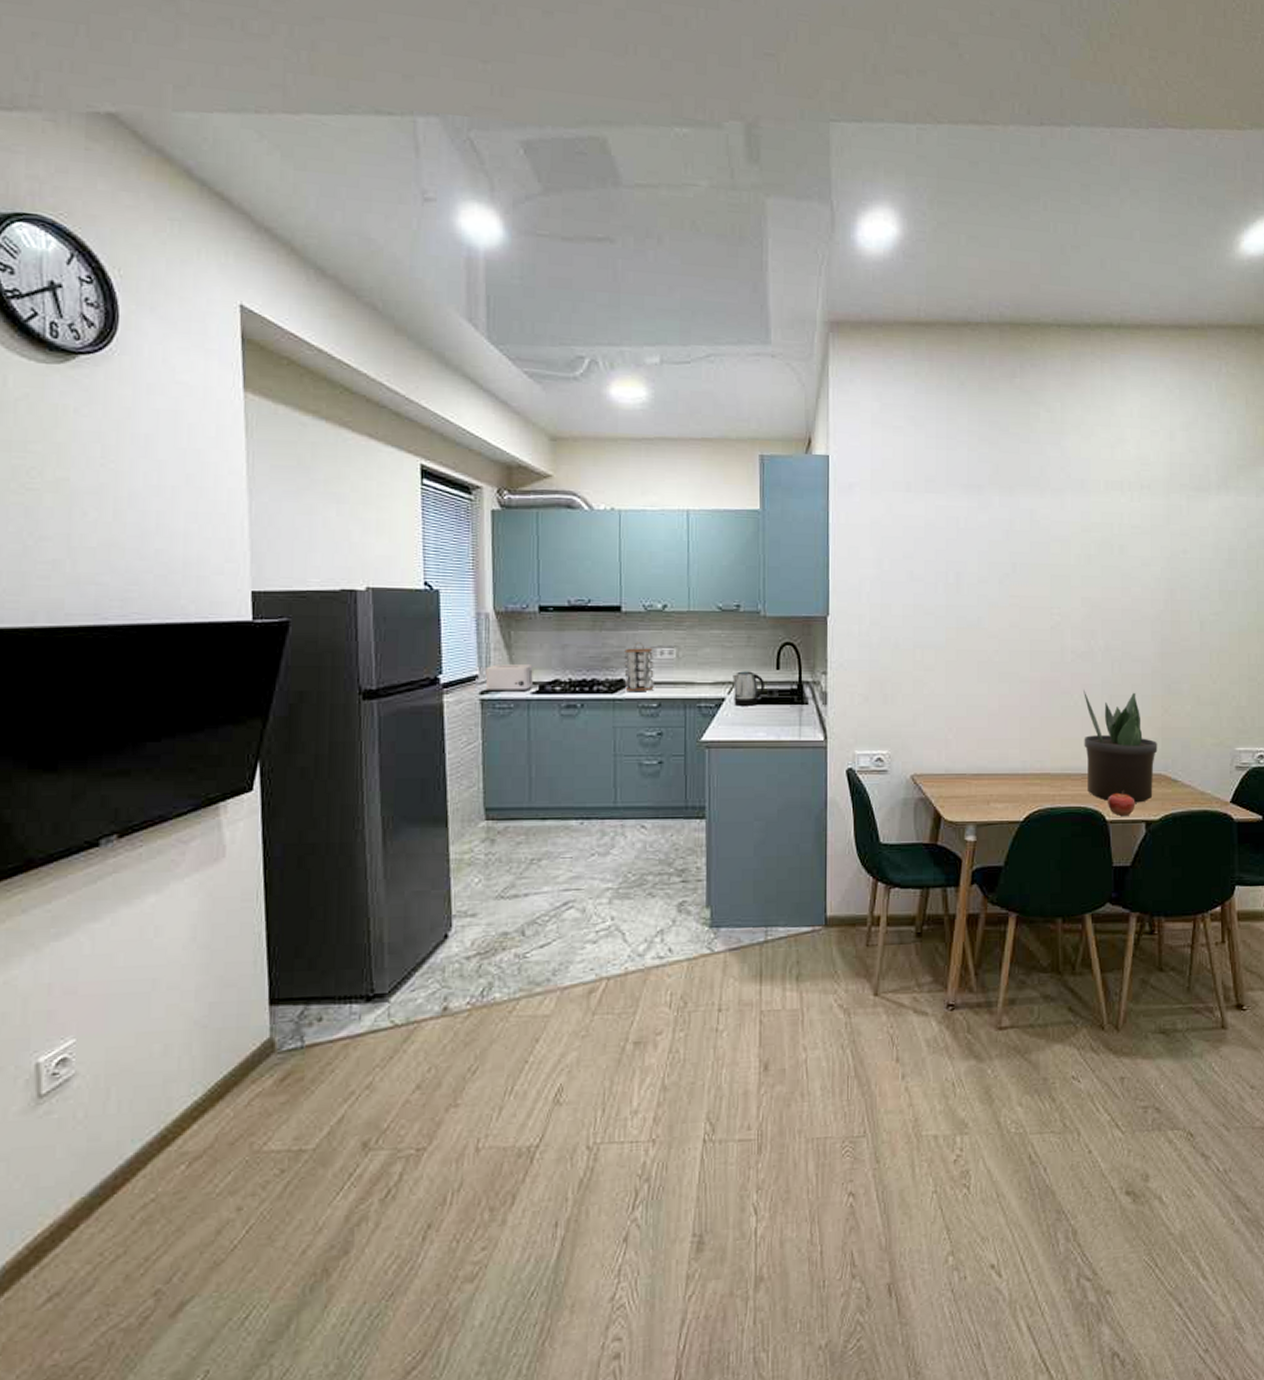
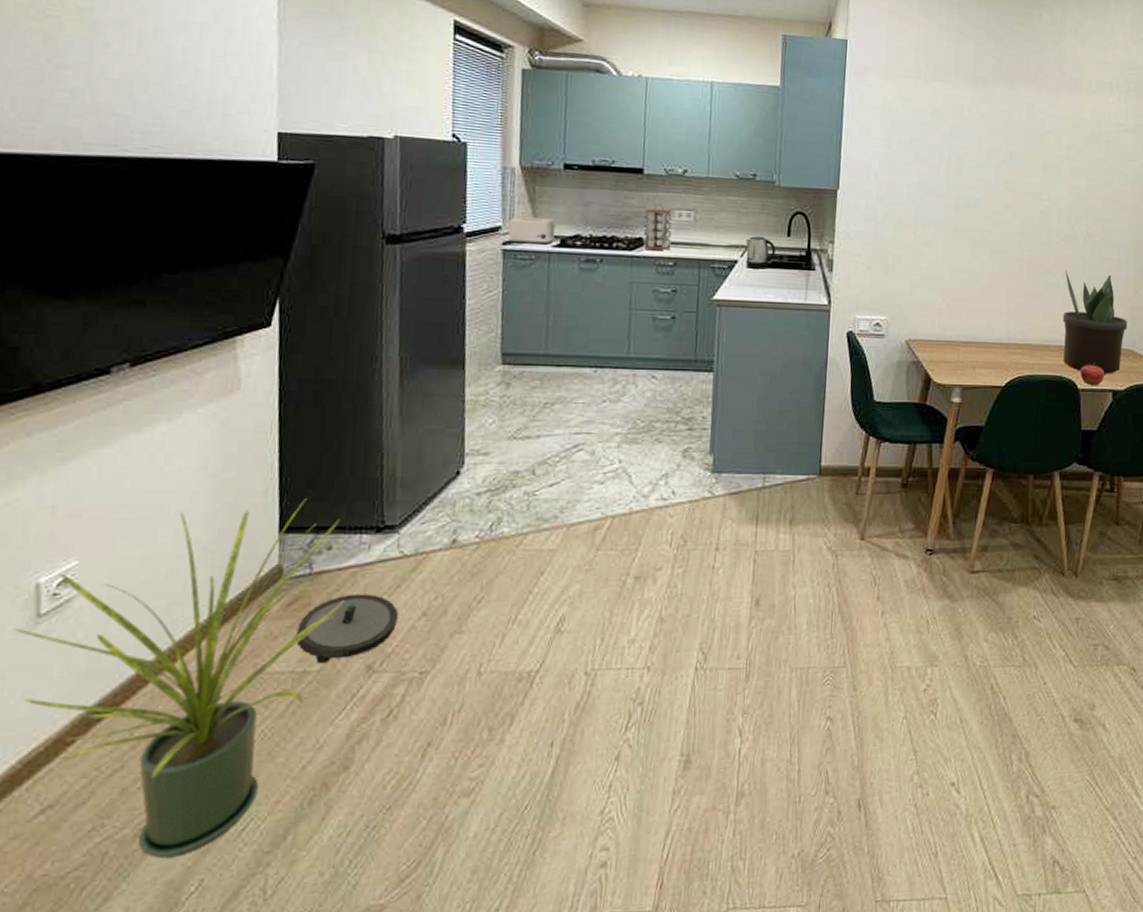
house plant: none [16,967,337,1349] -> present [14,497,344,859]
robot vacuum: none [287,1066,393,1142] -> present [293,593,399,664]

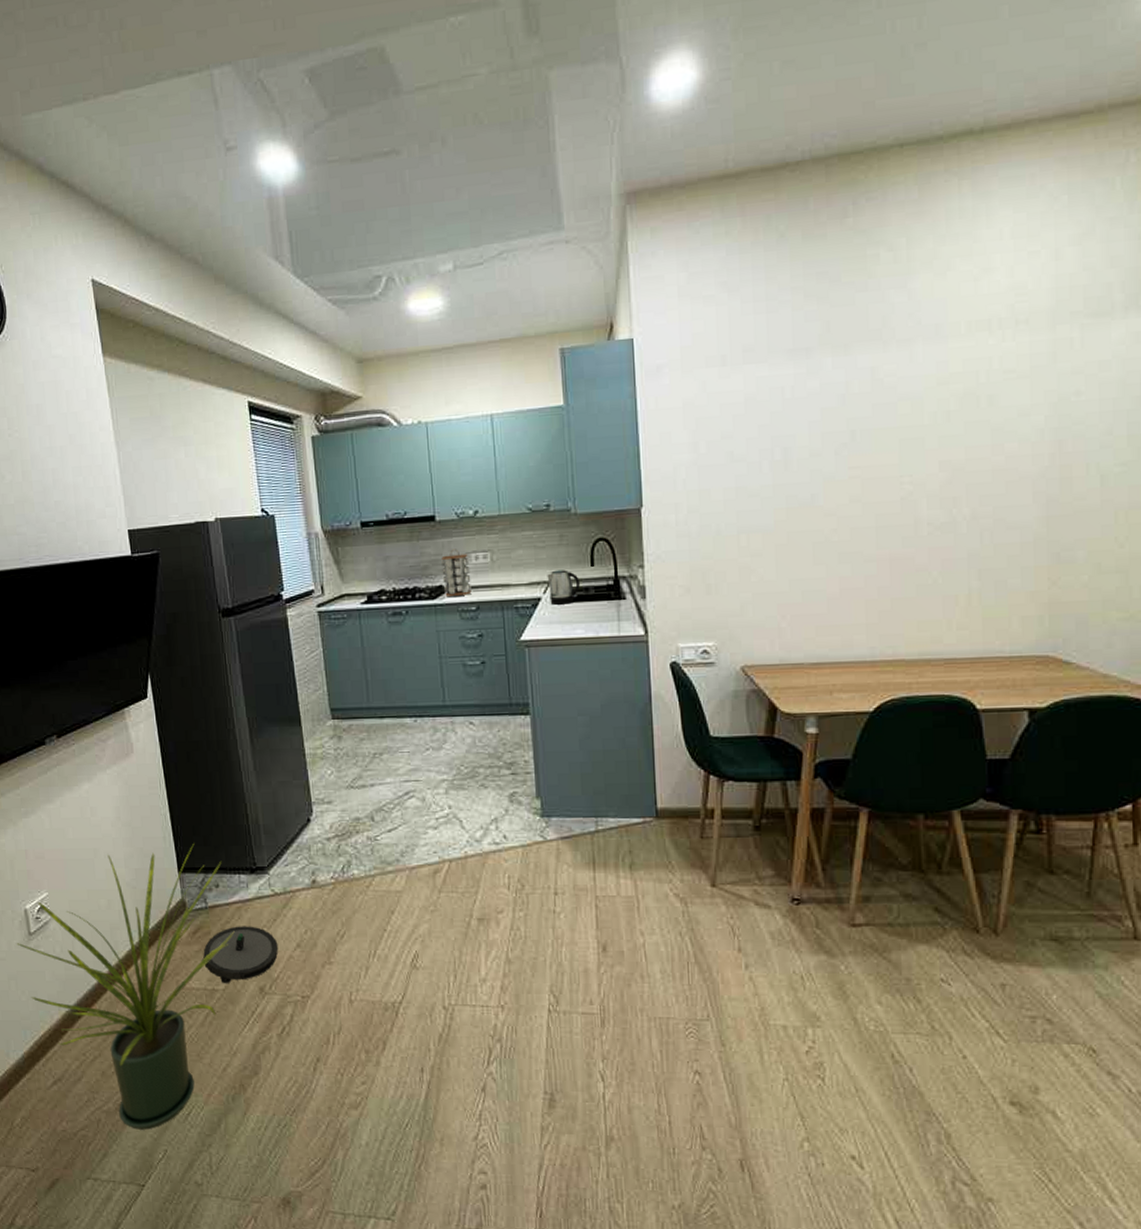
toaster: present [508,217,555,245] -> none [319,577,362,604]
planter: present [1062,269,1128,374] -> none [944,564,1044,689]
fruit: present [1080,363,1105,385] -> none [979,676,1015,704]

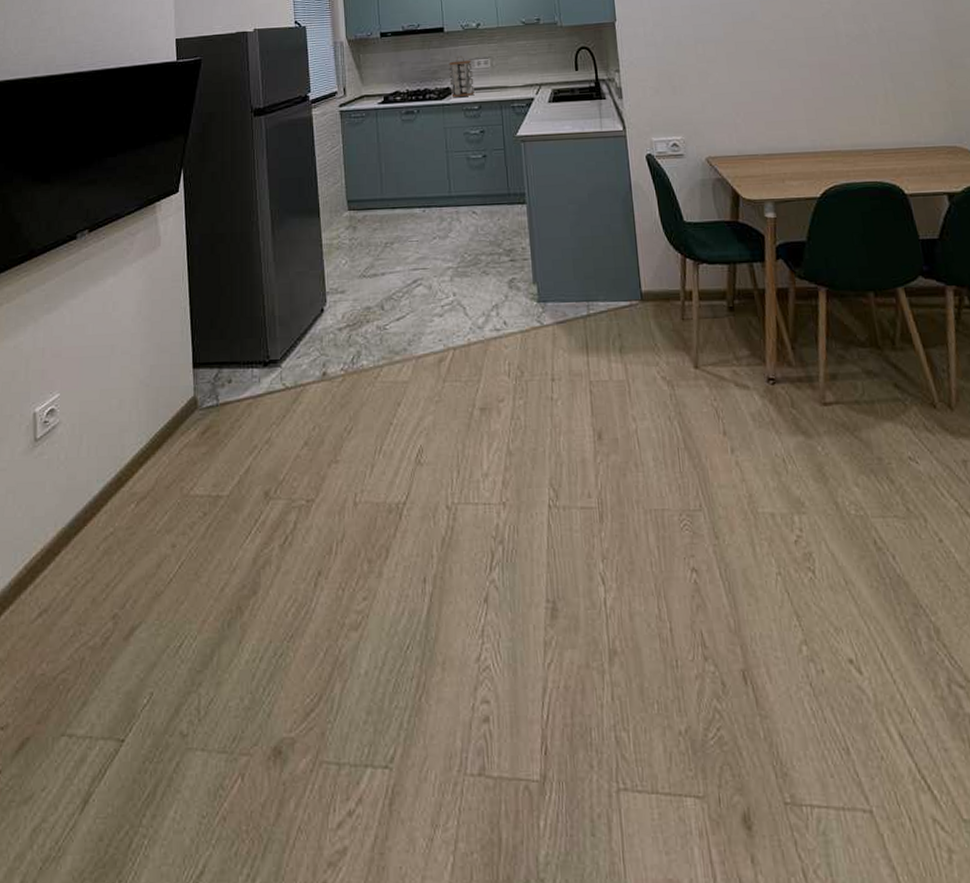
house plant: present [16,843,235,1130] -> none [20,336,244,669]
robot vacuum: present [201,926,279,984] -> none [208,423,286,490]
kettle: present [547,570,580,605] -> none [539,74,567,104]

